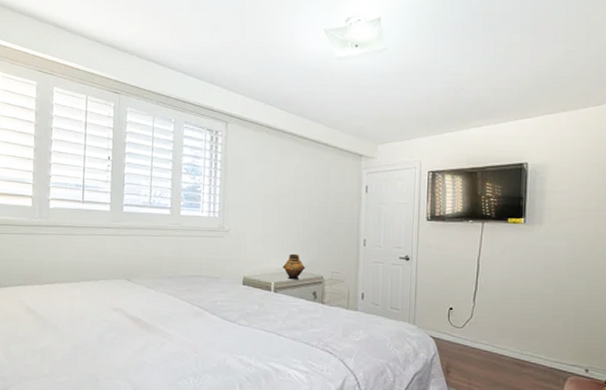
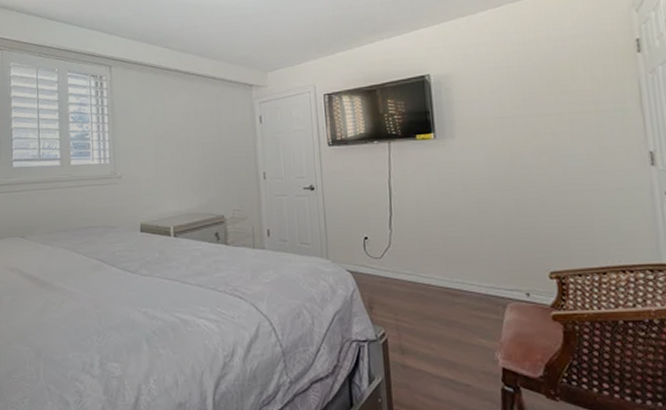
vase: present [282,253,306,280] -> none [180,194,205,223]

